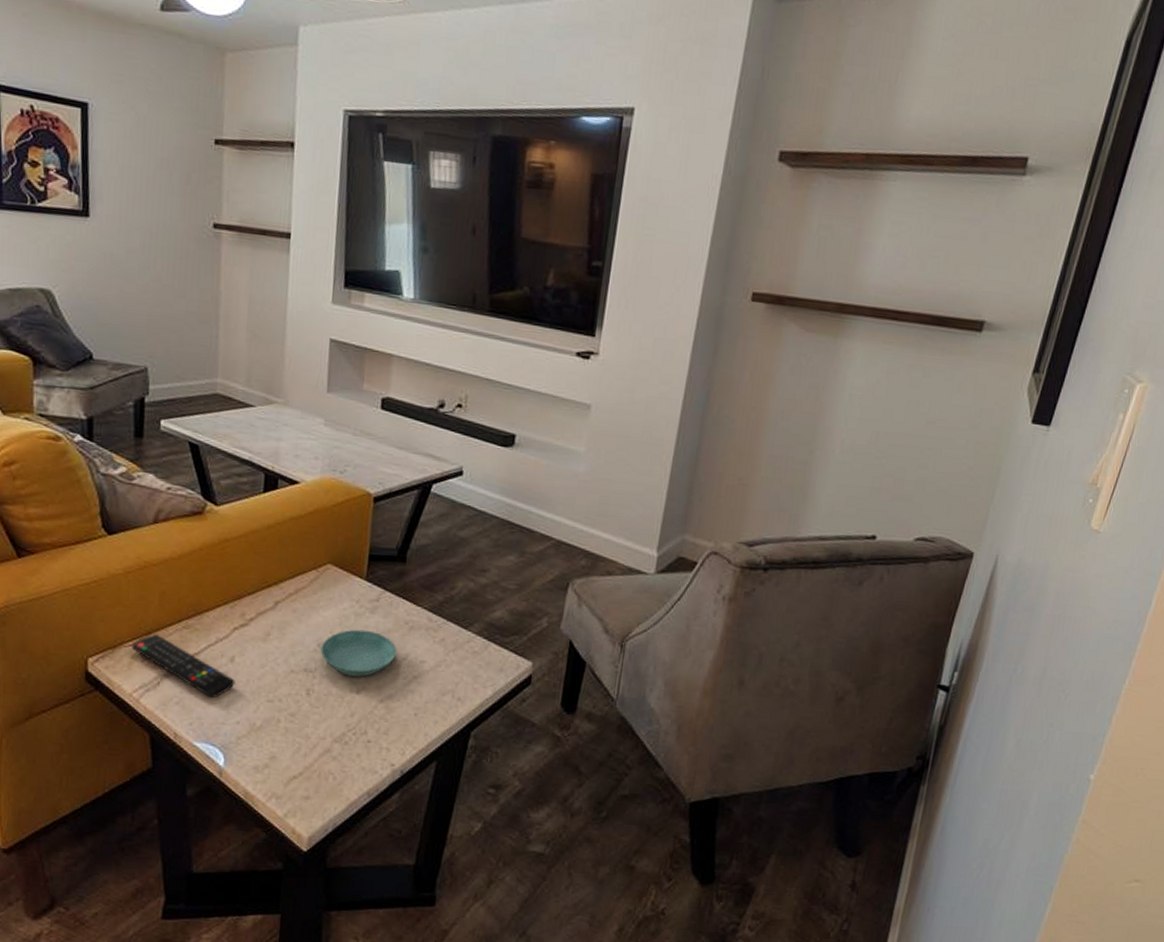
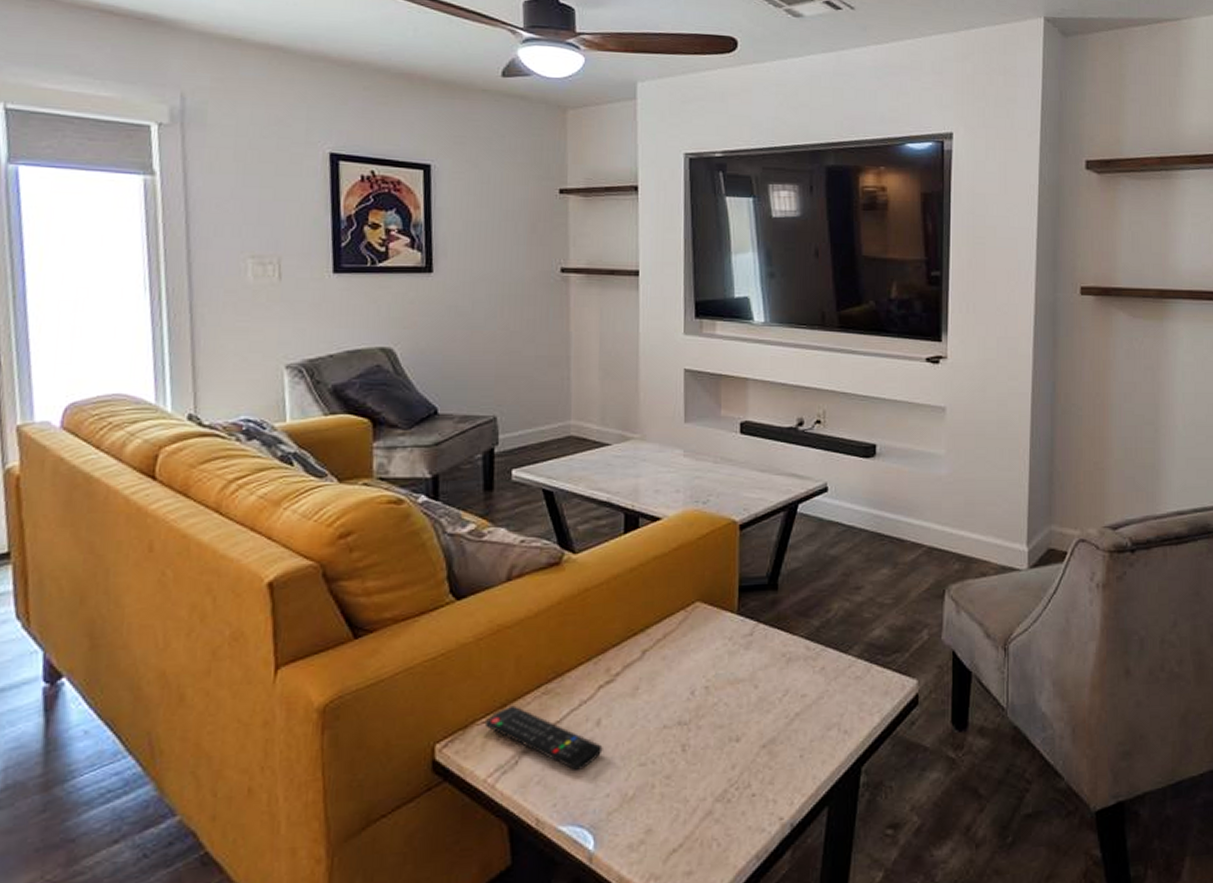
saucer: present [320,629,397,677] -> none [694,668,776,723]

